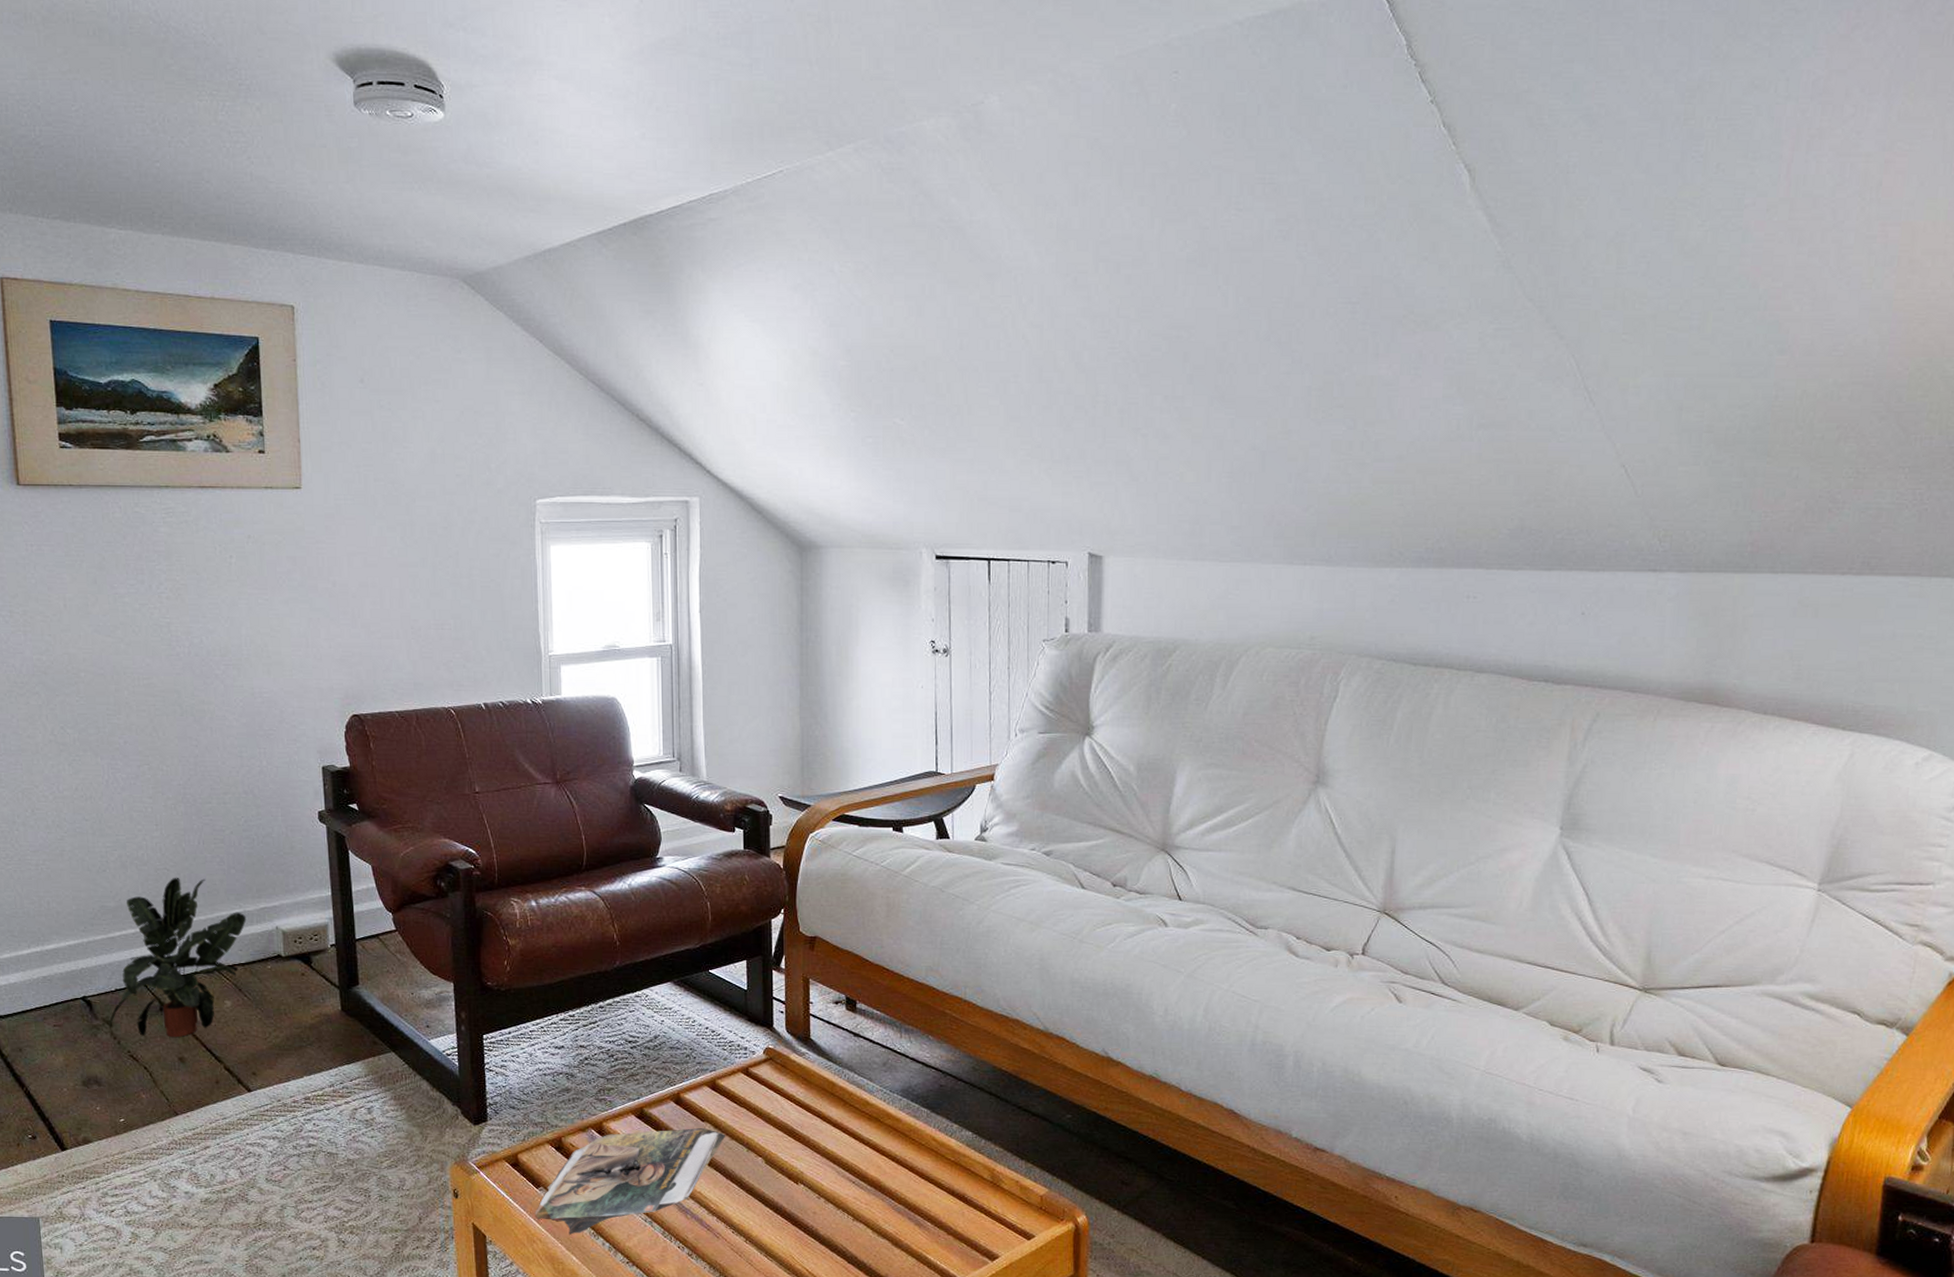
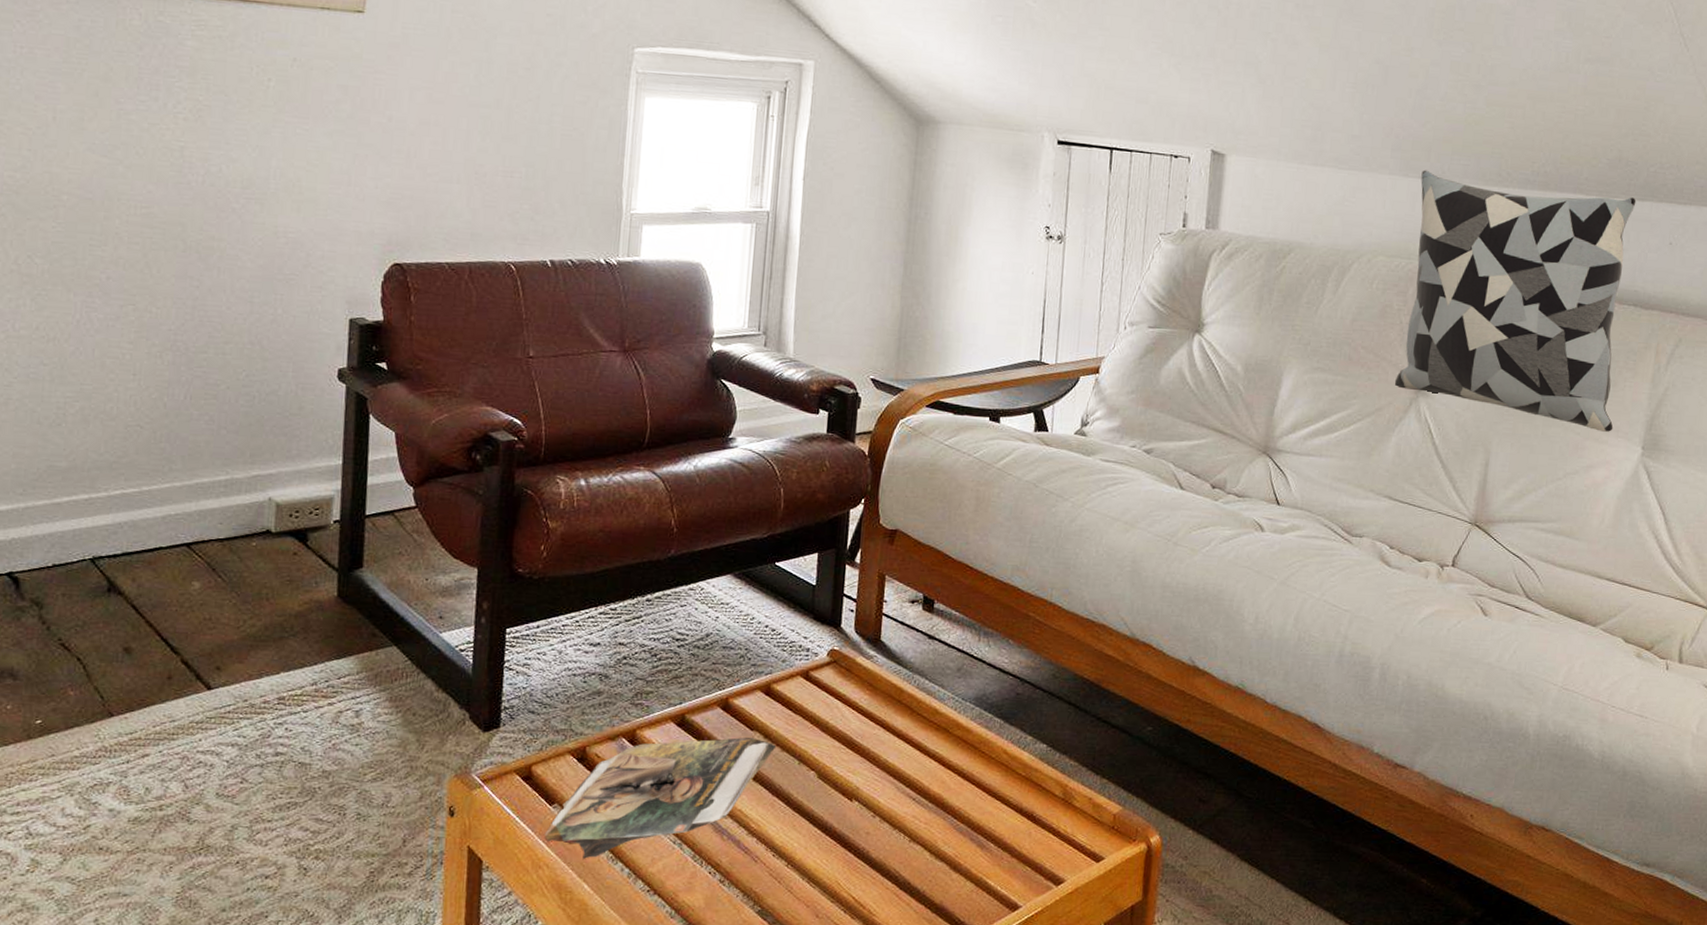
potted plant: present [108,877,247,1038] -> none [37,435,234,624]
pillow: none [1292,556,1543,813] -> present [1395,170,1636,432]

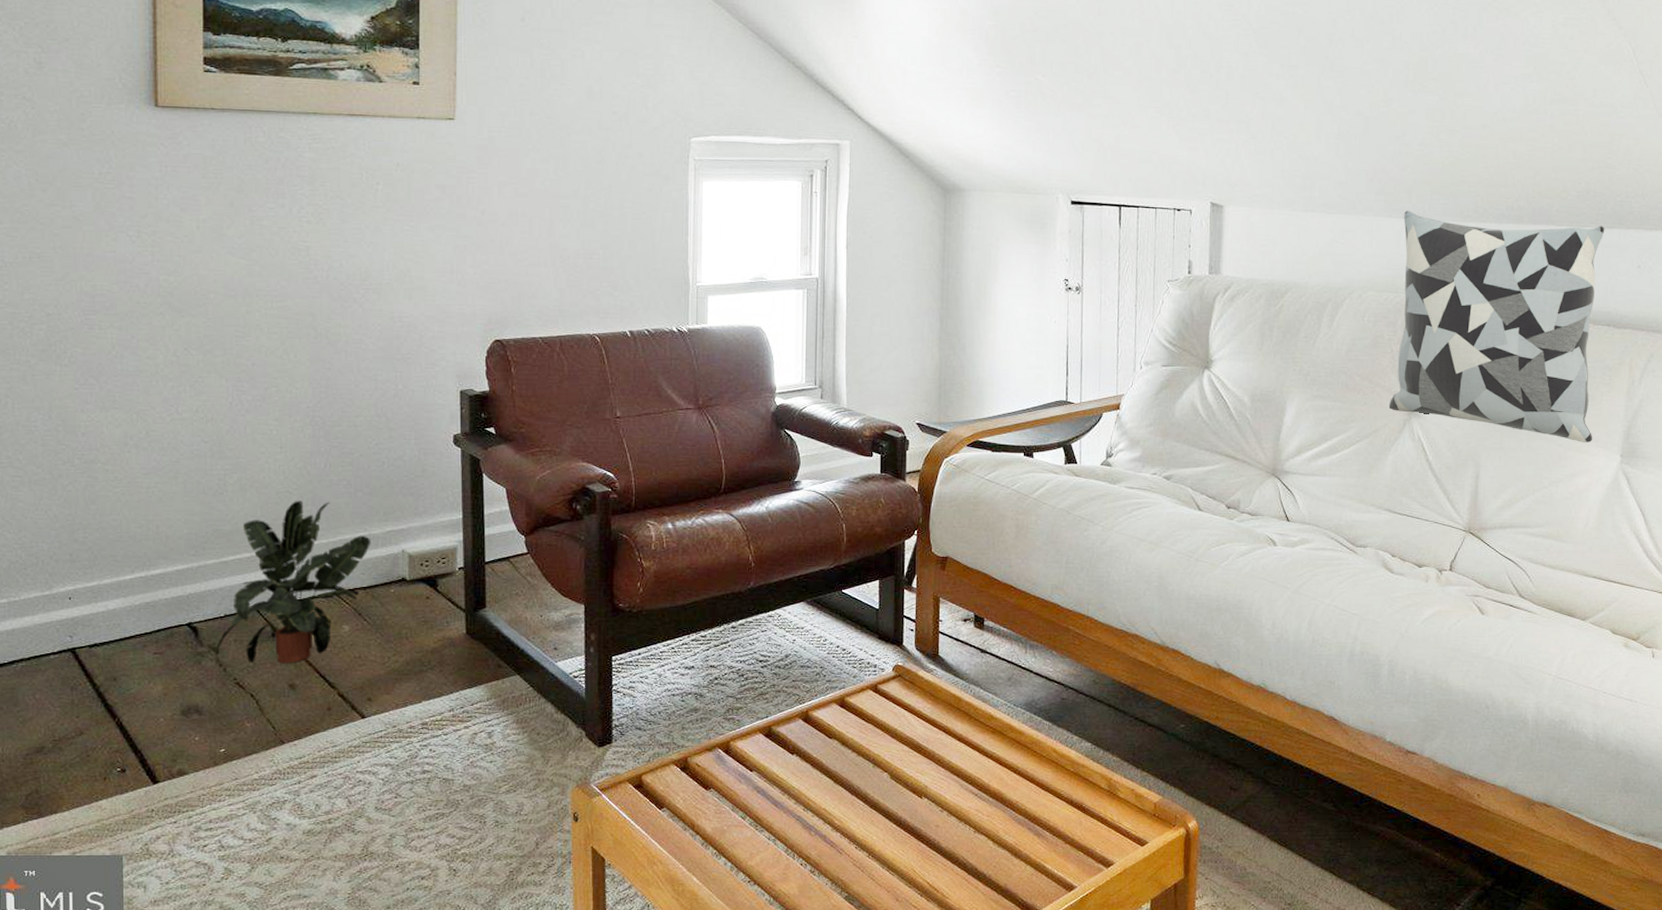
potted plant: none [37,435,234,624] -> present [214,500,371,664]
magazine: present [544,737,777,859] -> none [656,744,853,855]

